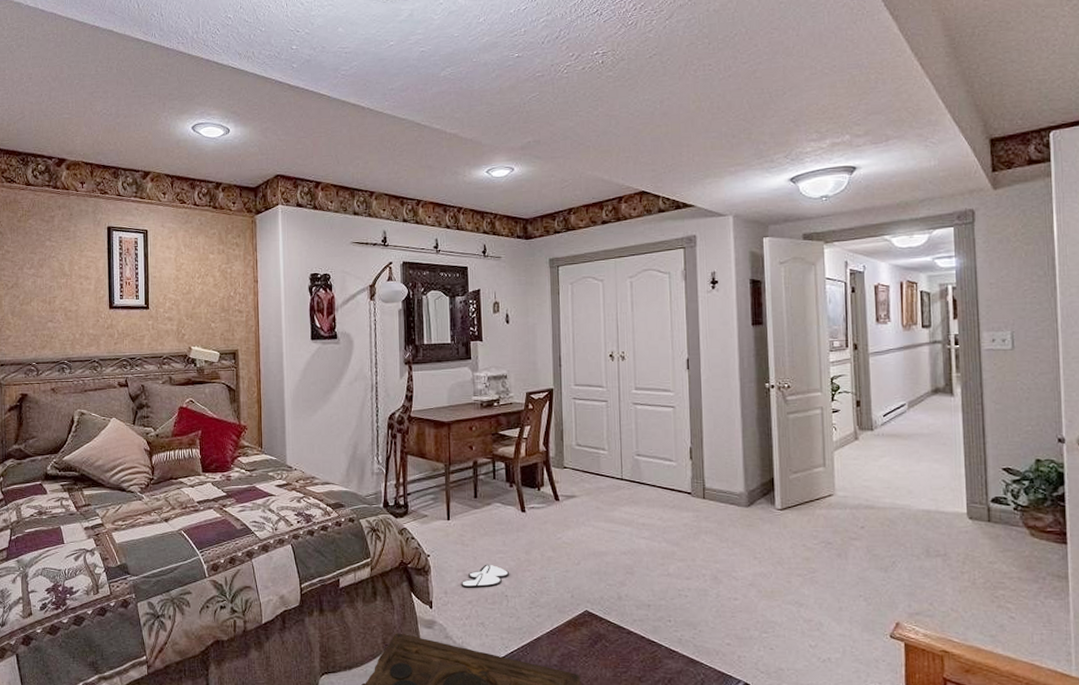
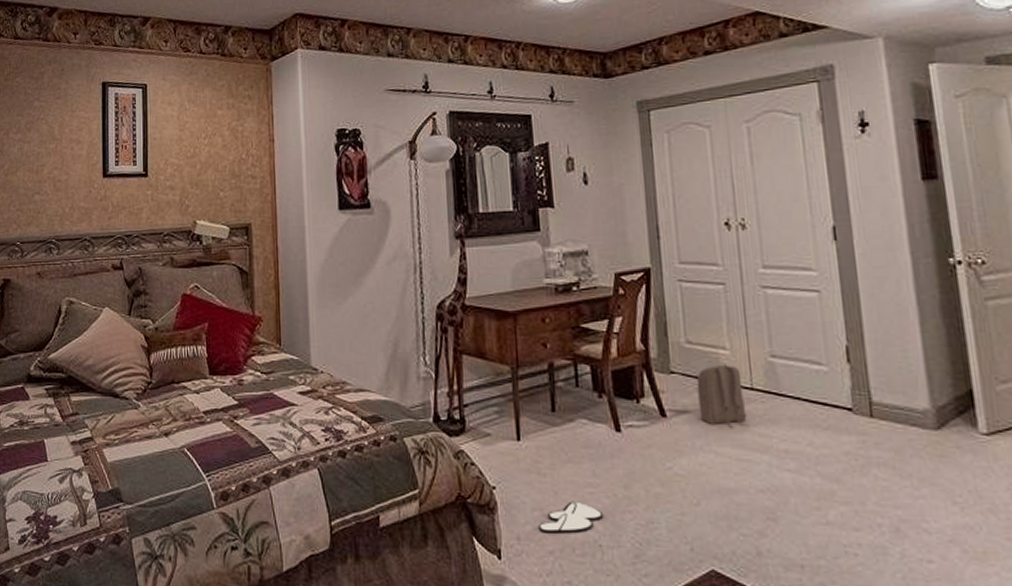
backpack: none [582,460,619,509] -> present [696,362,750,429]

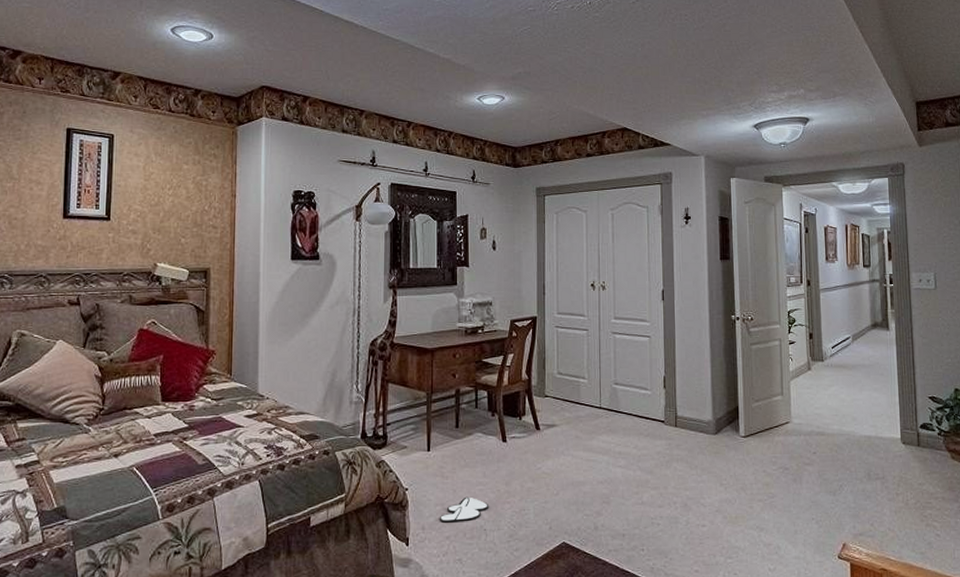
backpack: present [696,362,750,429] -> none [563,388,597,438]

